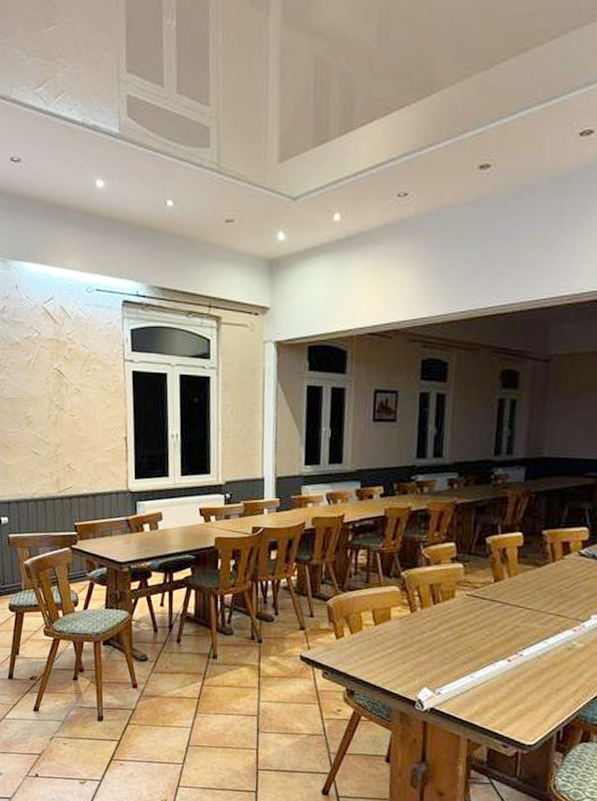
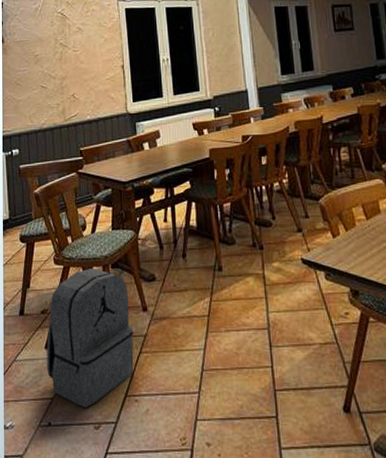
backpack: none [35,642,123,765] -> present [47,267,134,407]

